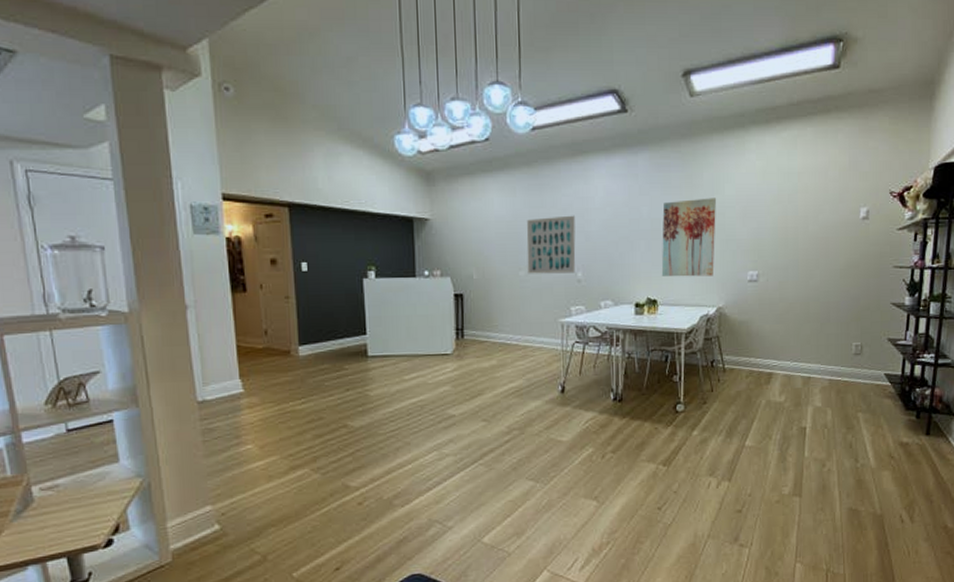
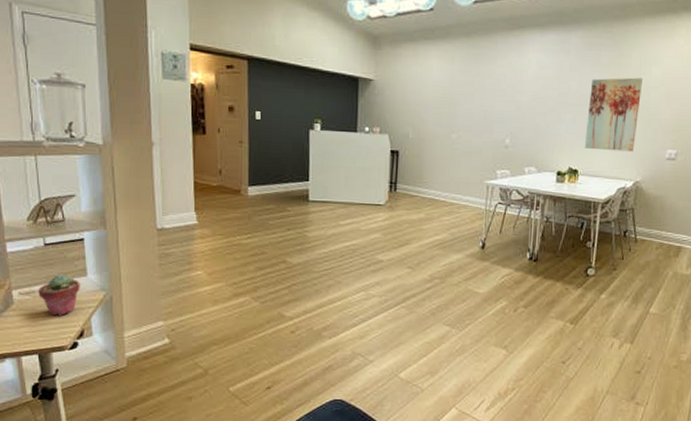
potted succulent: none [62,462,112,511] -> present [38,274,80,316]
wall art: present [526,215,576,274] -> none [459,85,507,139]

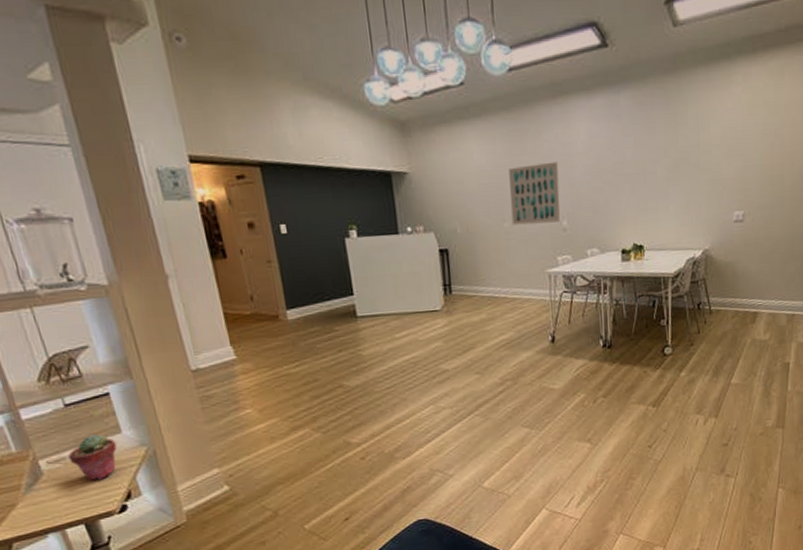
wall art: none [459,85,507,139] -> present [509,161,560,225]
wall art: present [584,77,642,152] -> none [647,136,702,221]

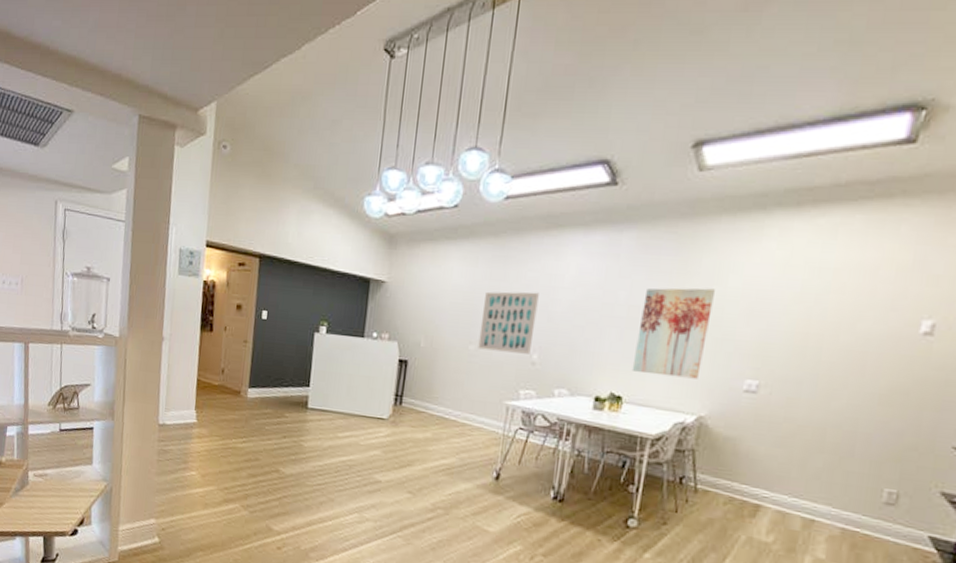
potted succulent: present [68,434,117,481] -> none [49,460,86,502]
wall art: none [647,136,702,221] -> present [631,288,715,379]

